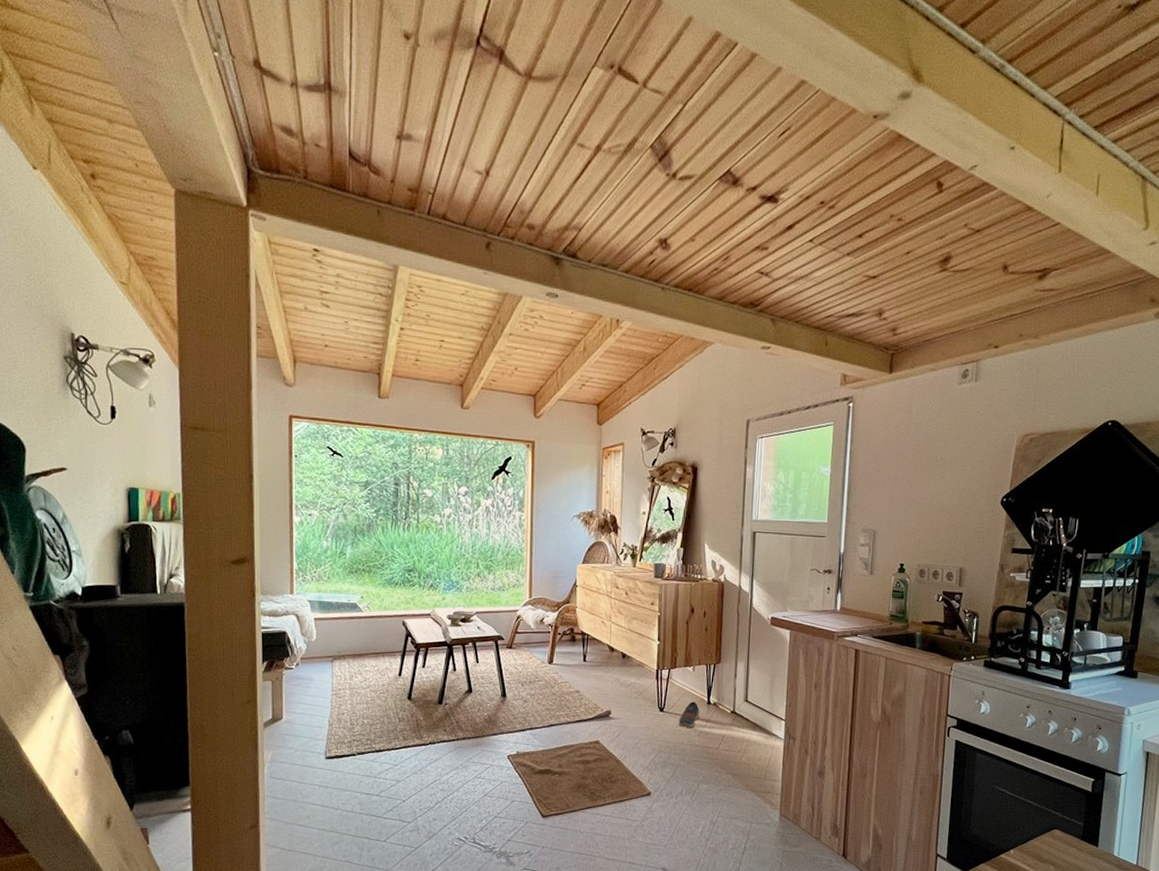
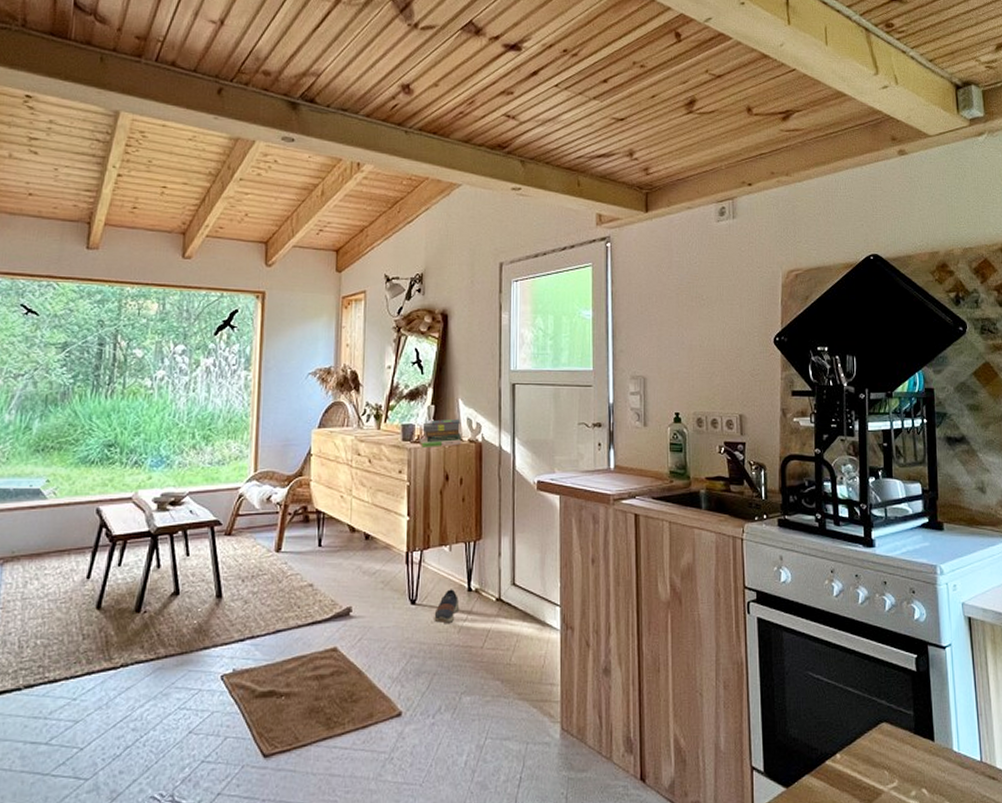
books: none [669,560,707,585] -> present [419,418,462,449]

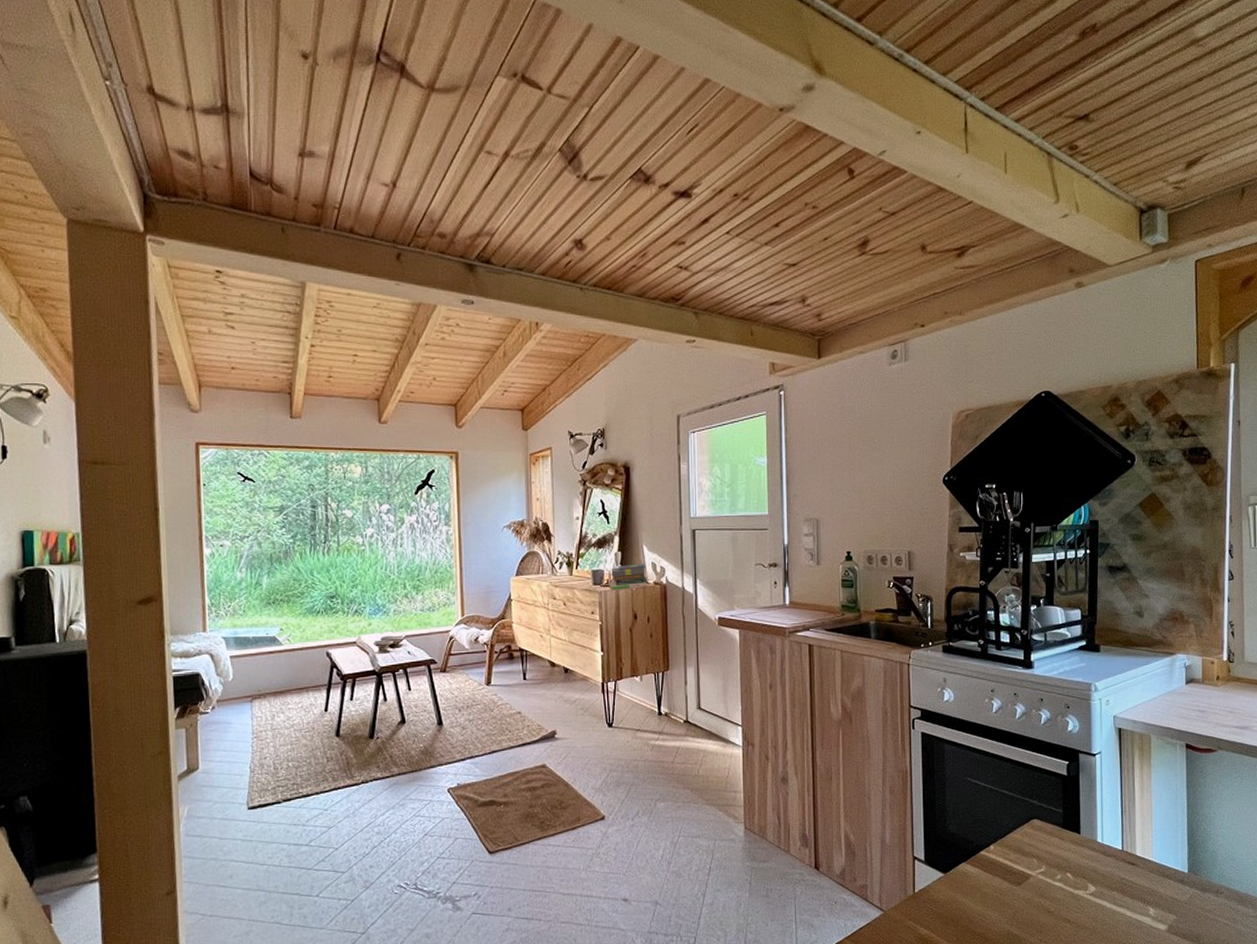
shoe: present [434,589,460,624] -> none [629,713,652,743]

